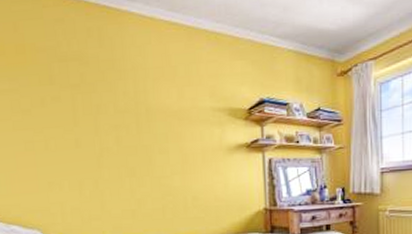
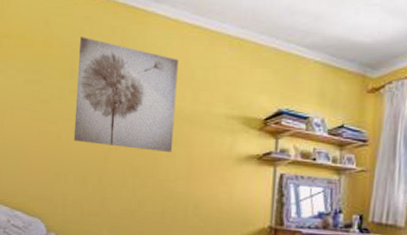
wall art: none [55,40,165,150] -> present [73,37,179,152]

